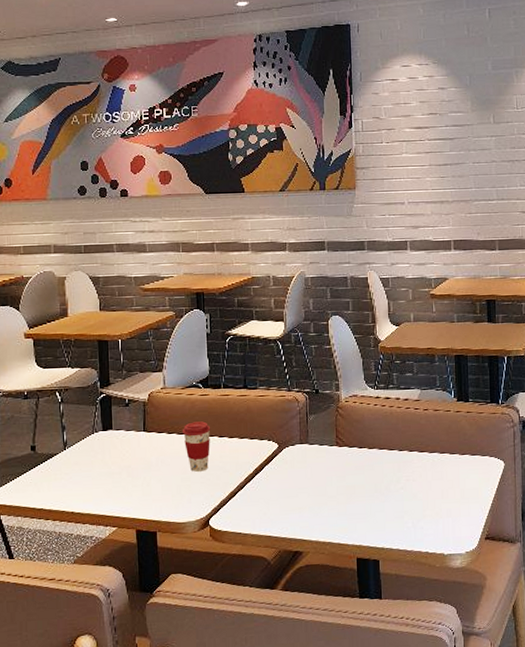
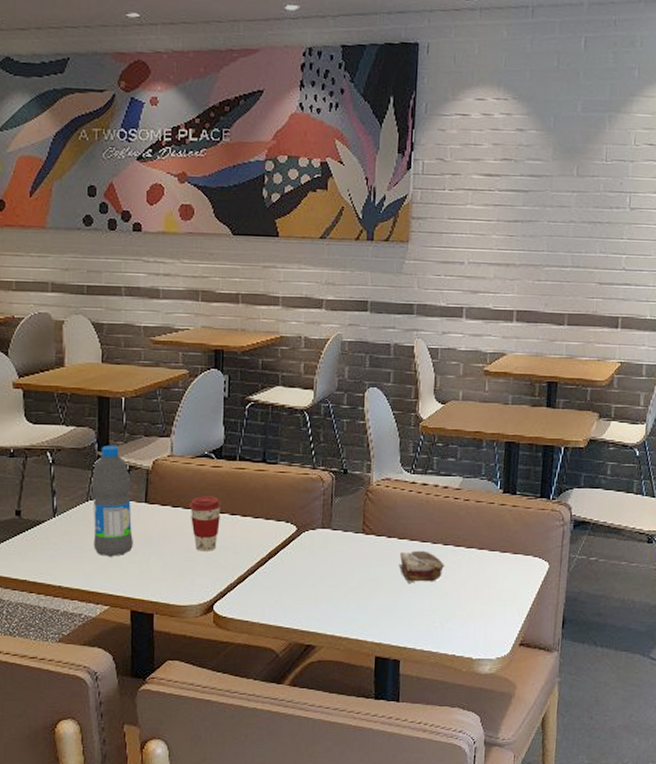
water bottle: none [96,383,135,482] -> present [91,446,133,557]
cake slice: none [371,458,412,488] -> present [398,550,445,583]

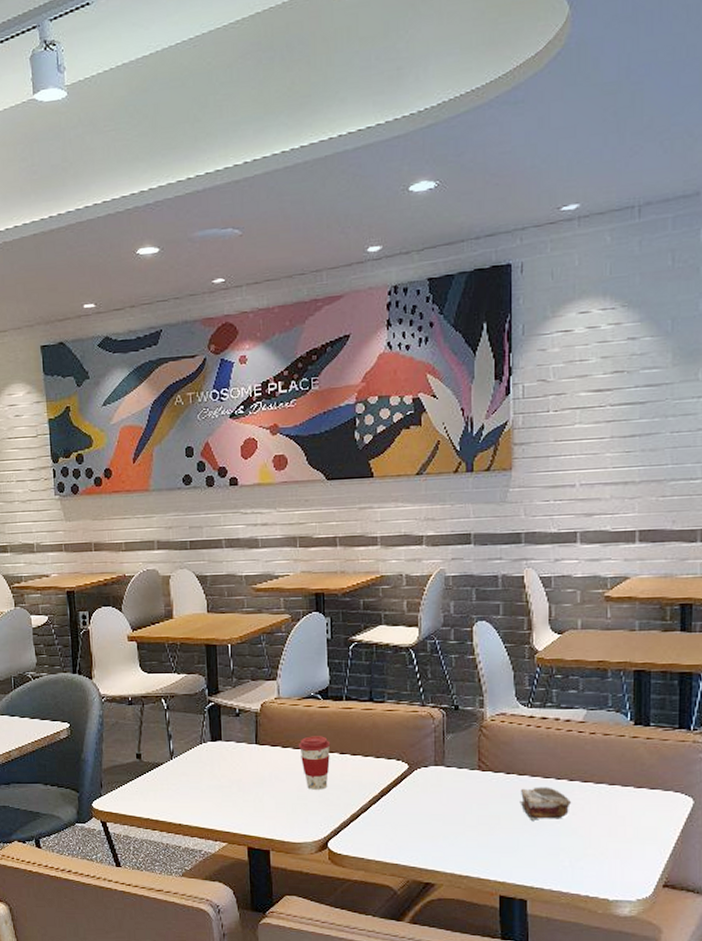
water bottle: present [91,446,133,557] -> none [204,691,246,796]

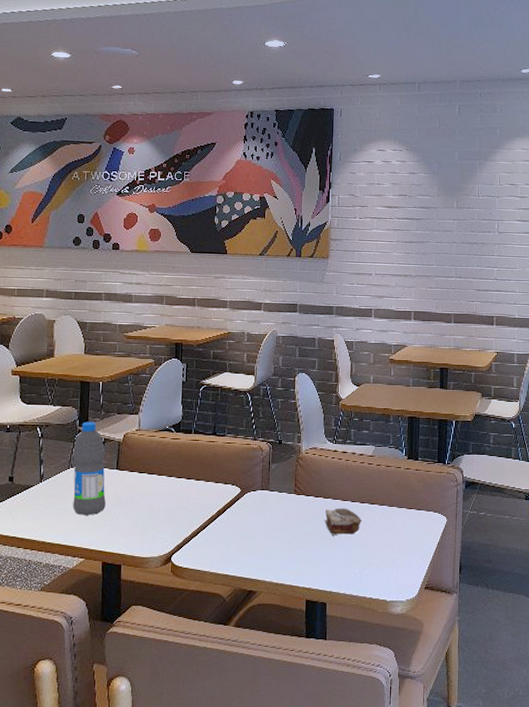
water bottle: none [204,691,246,796] -> present [73,422,106,516]
coffee cup: present [298,736,331,790] -> none [152,463,180,510]

